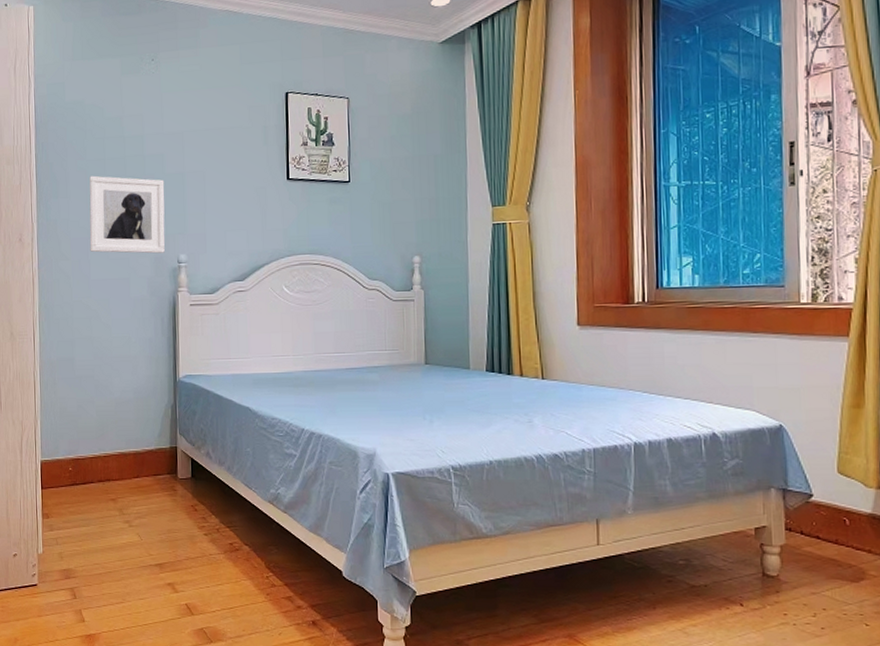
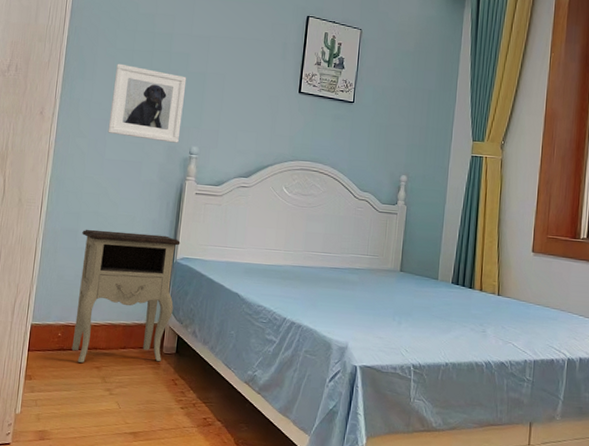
nightstand: none [78,353,183,496] -> present [71,229,181,363]

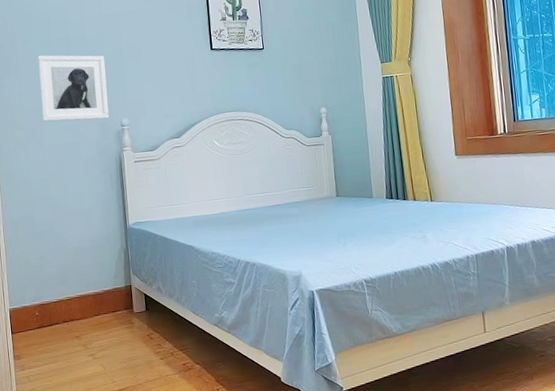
nightstand: present [71,229,181,363] -> none [38,205,136,335]

